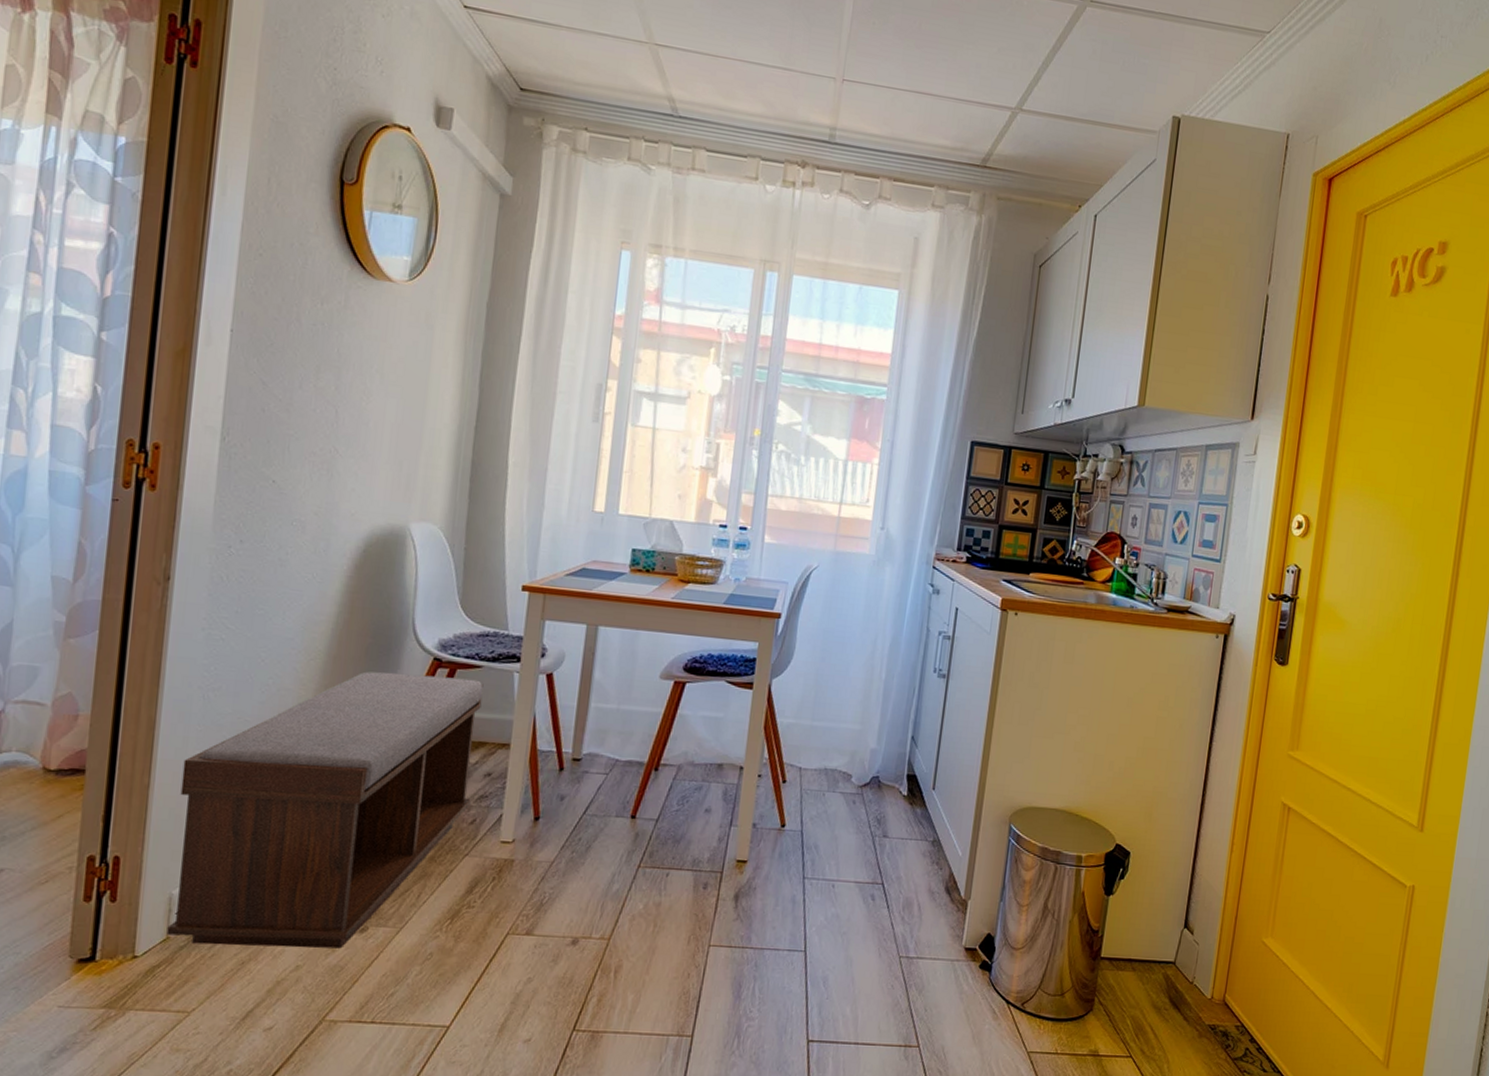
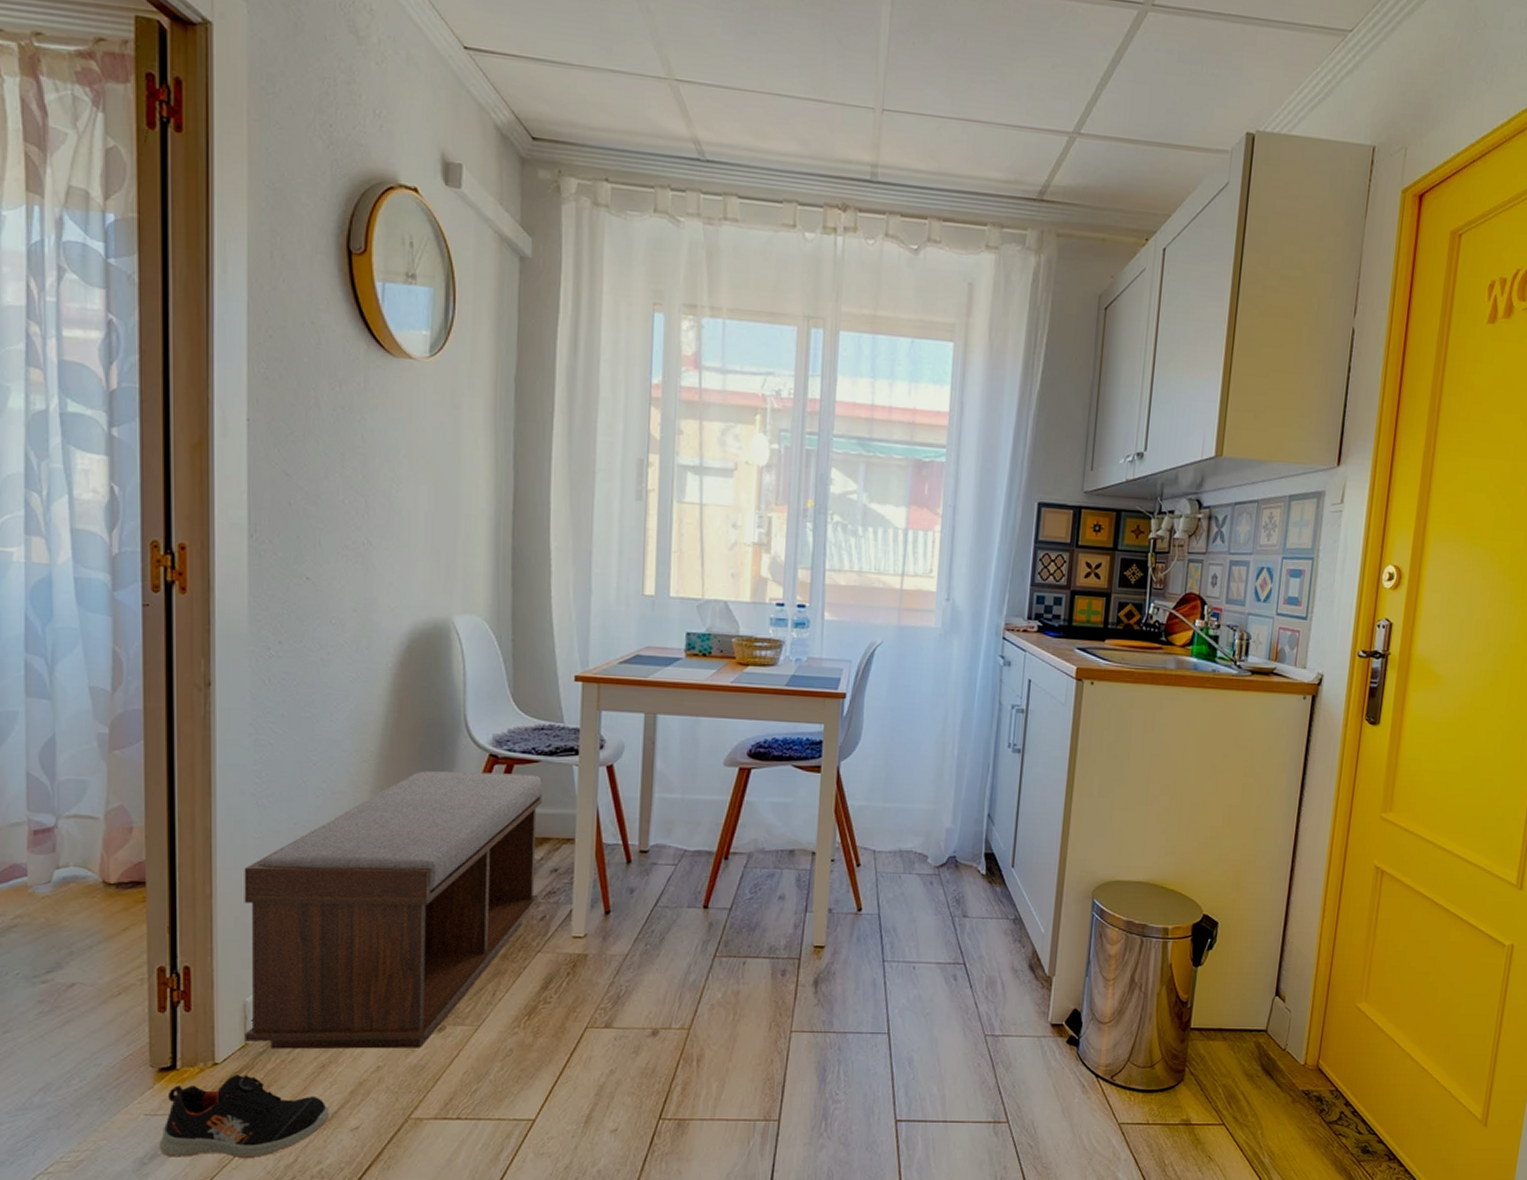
shoe: none [69,968,244,1057] -> present [159,1075,329,1159]

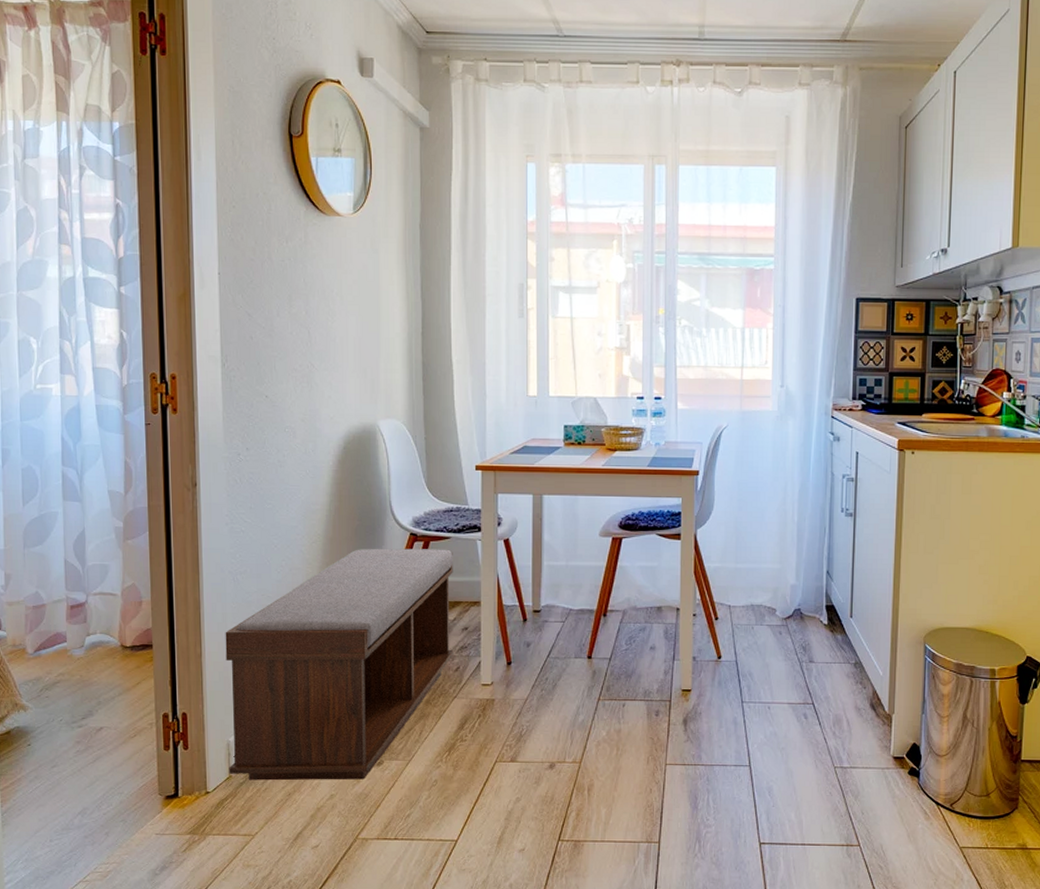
shoe: present [159,1075,329,1159] -> none [167,801,295,871]

